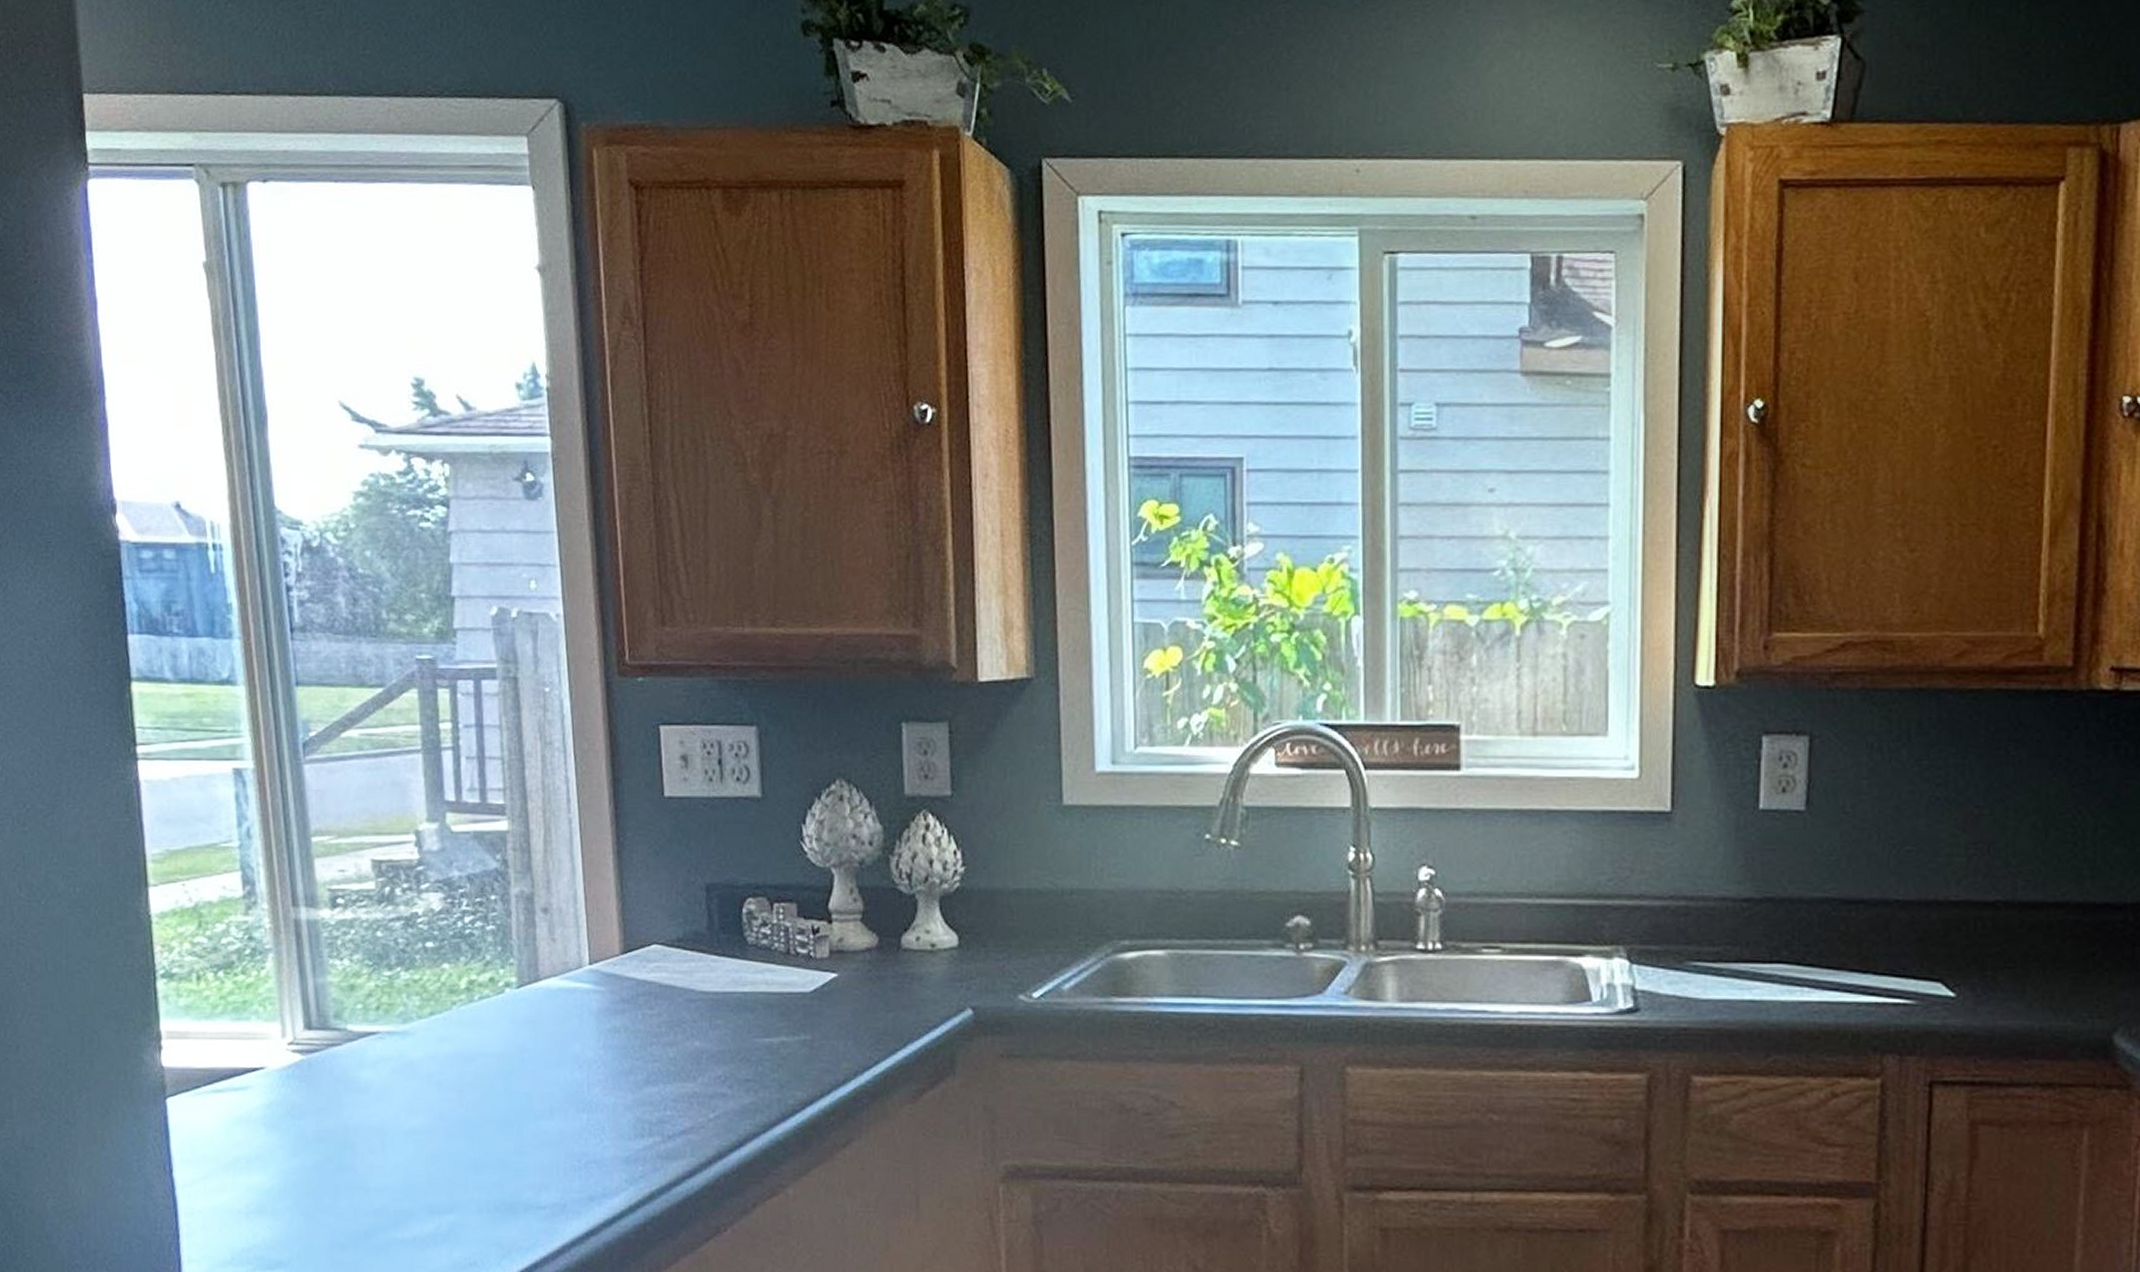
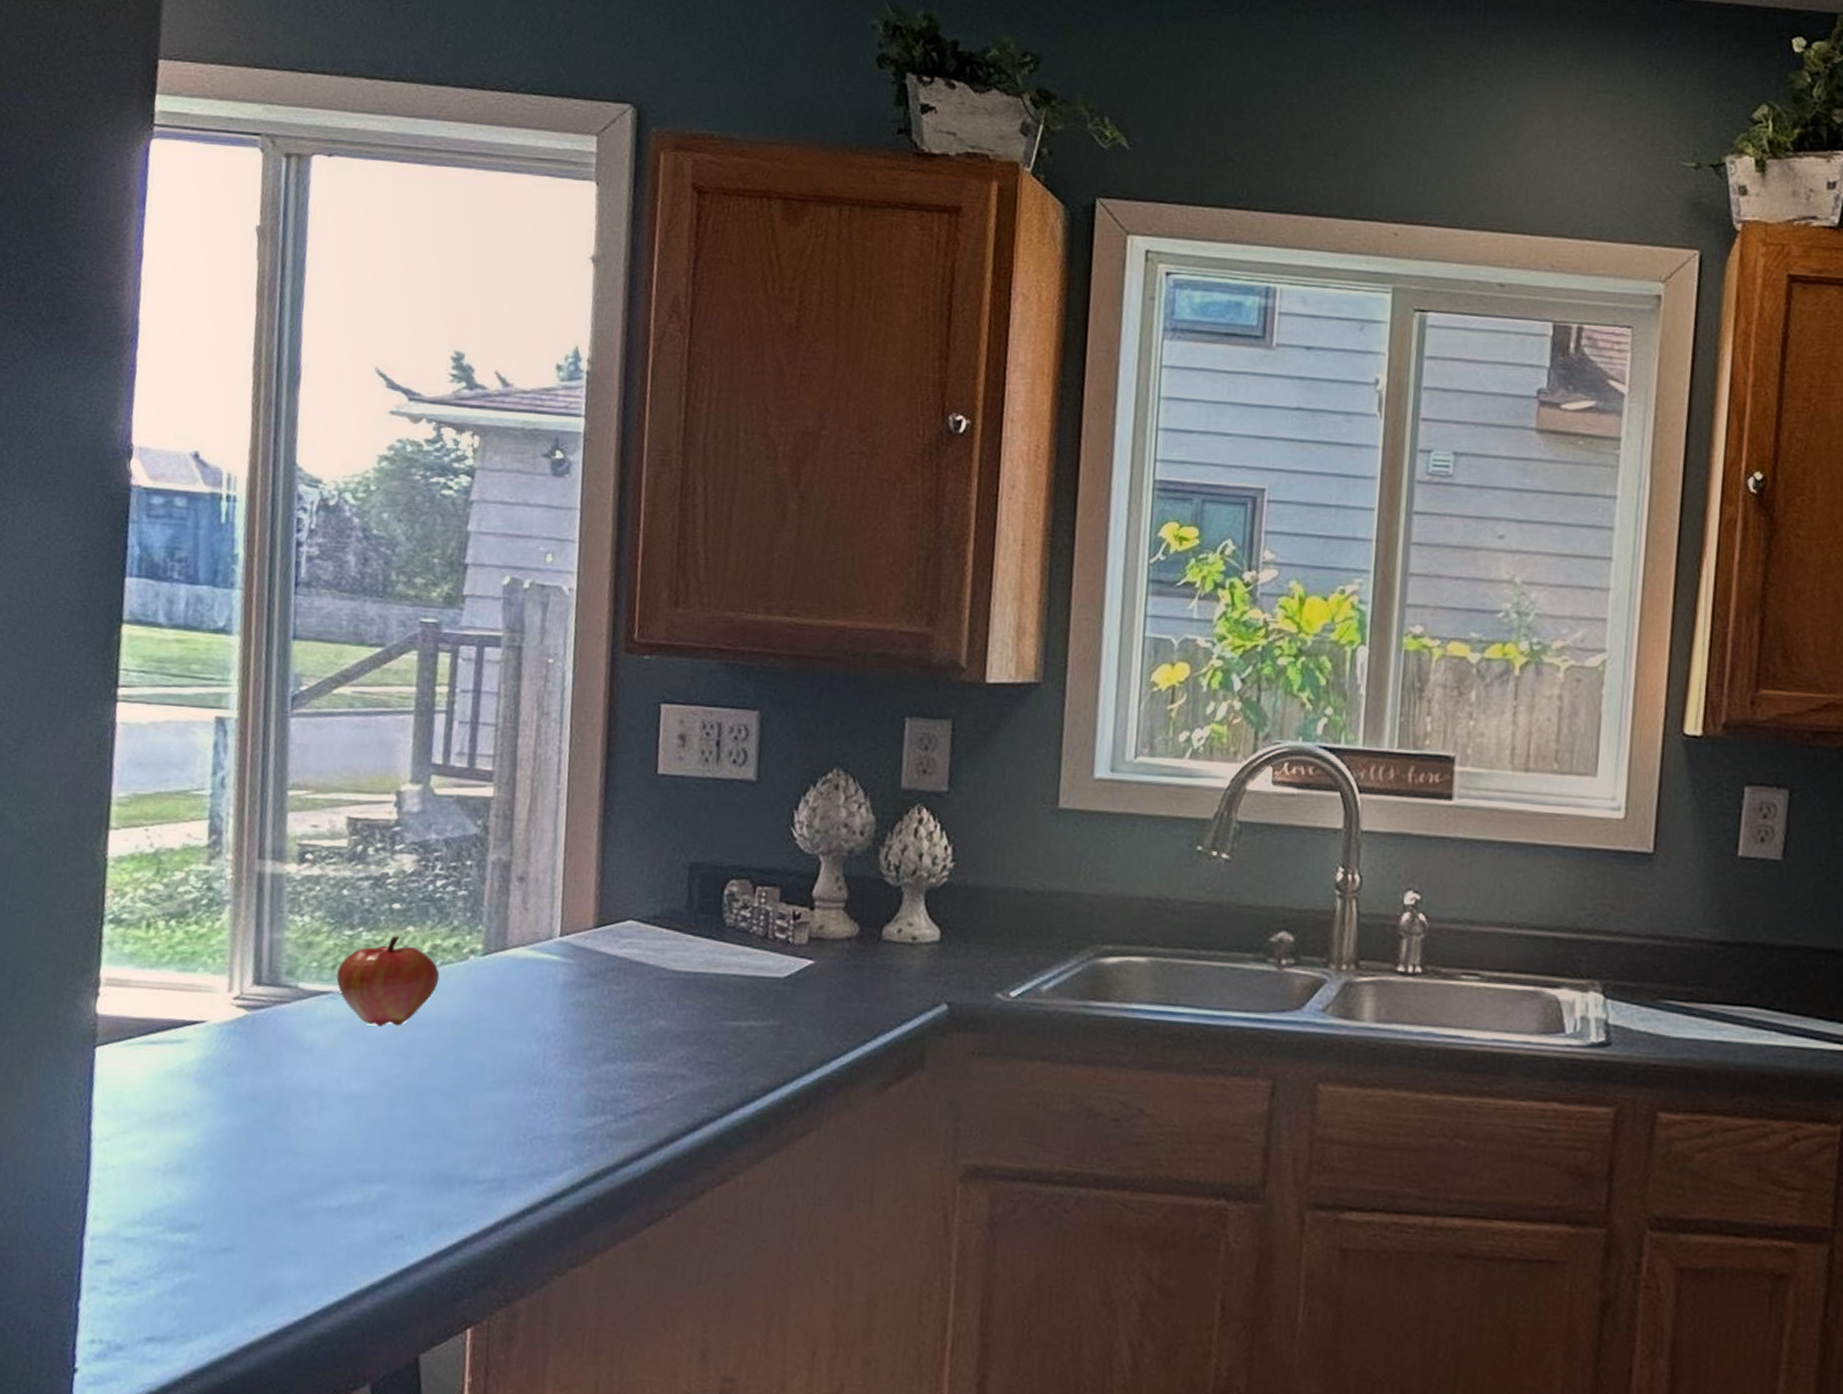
fruit: none [382,974,479,1063] -> present [336,936,440,1026]

